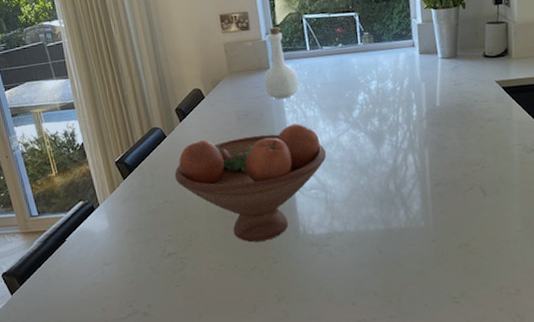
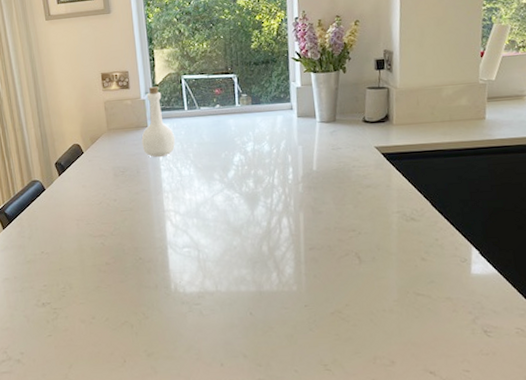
fruit bowl: present [175,123,327,243] -> none [52,181,201,297]

